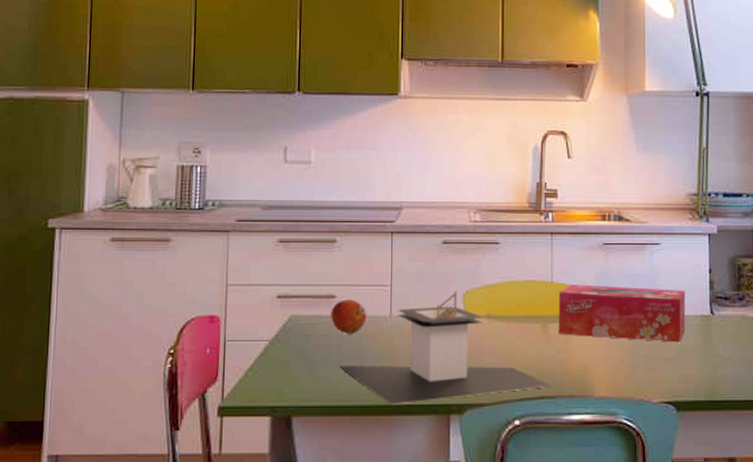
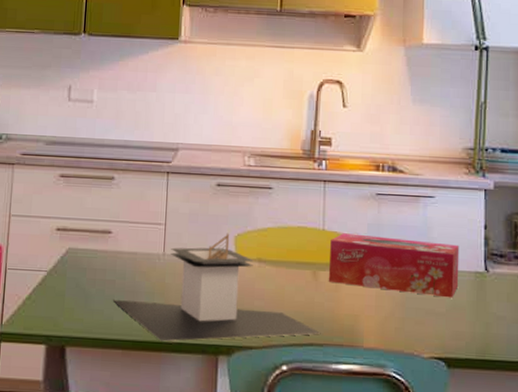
fruit: present [331,299,367,334] -> none [106,235,141,270]

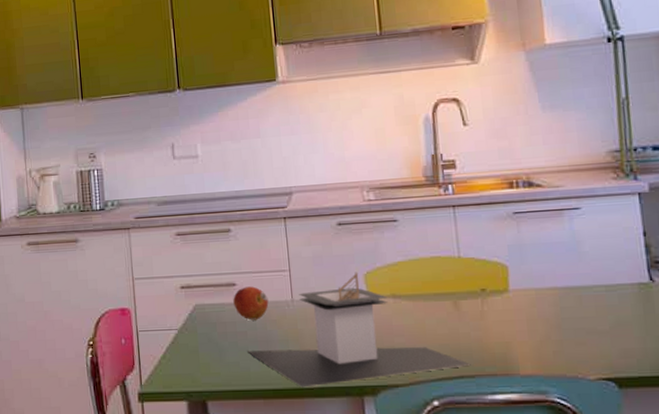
fruit: none [106,235,141,270] -> present [233,286,269,321]
tissue box: present [329,233,460,298] -> none [468,256,621,314]

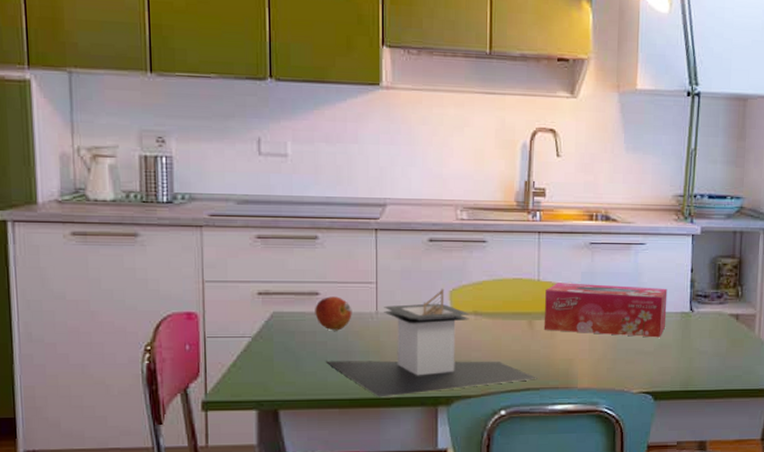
tissue box: none [468,256,621,314] -> present [545,283,668,338]

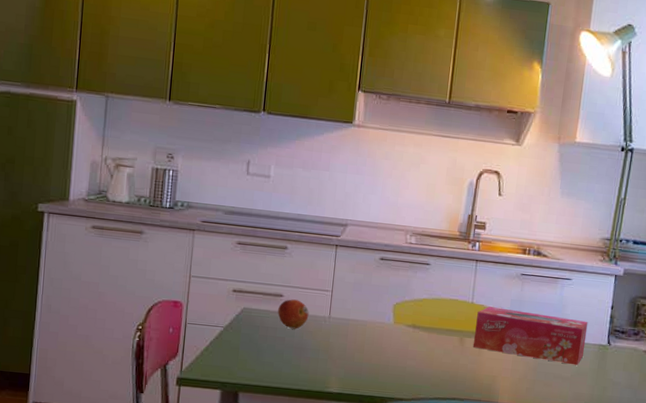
architectural model: present [325,288,537,398] -> none [281,301,463,391]

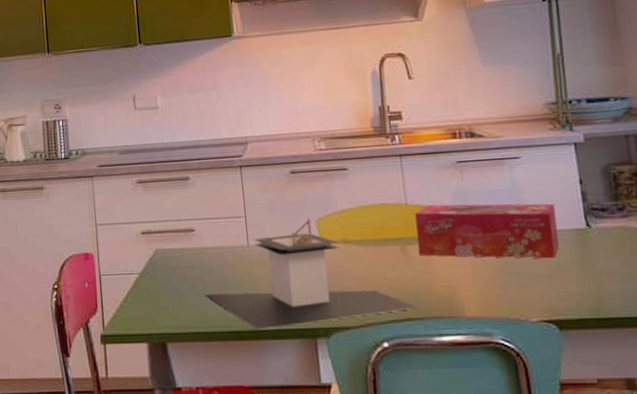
fruit: present [278,299,309,329] -> none [191,232,226,265]
architectural model: none [281,301,463,391] -> present [204,218,419,330]

